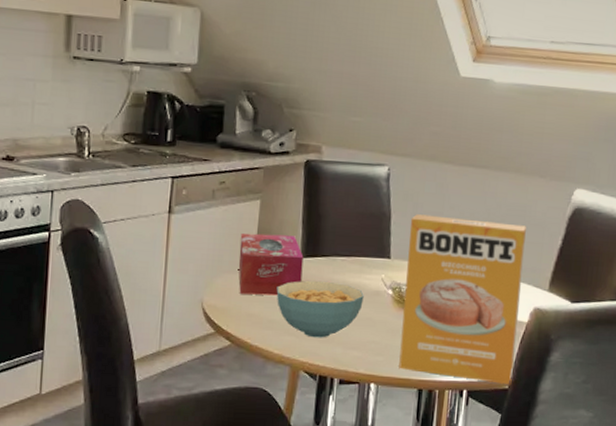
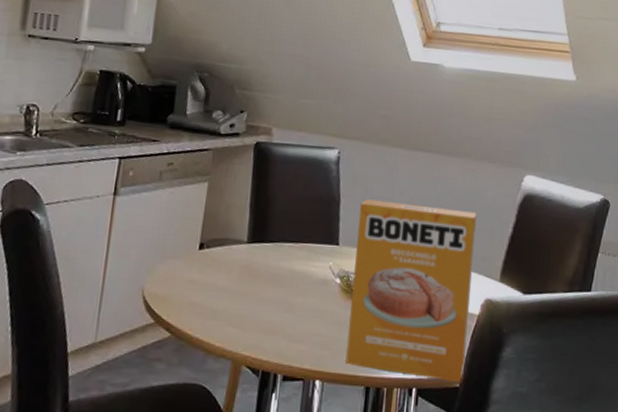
tissue box: present [238,233,304,296] -> none [182,216,250,284]
cereal bowl: present [276,281,364,338] -> none [220,268,311,330]

